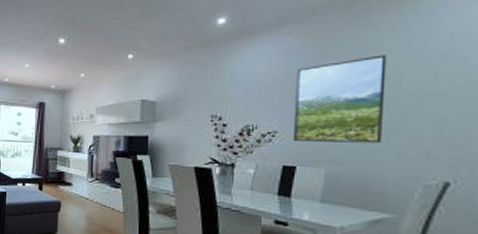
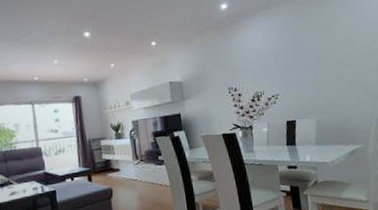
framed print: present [294,55,387,144] -> none [285,25,348,101]

